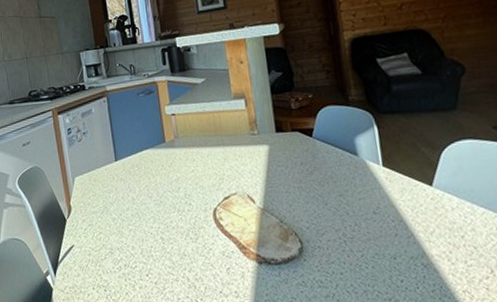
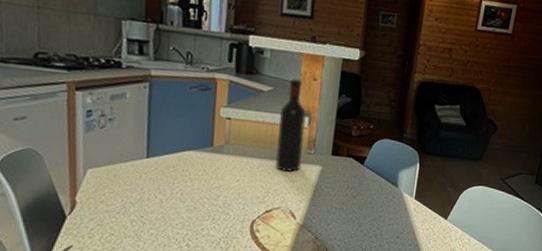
wine bottle: none [216,65,249,157] -> present [276,77,306,173]

